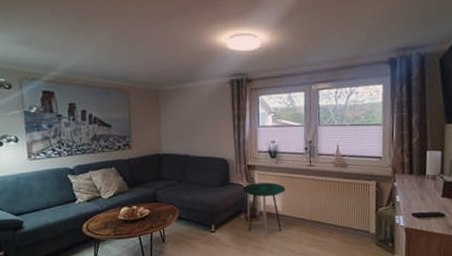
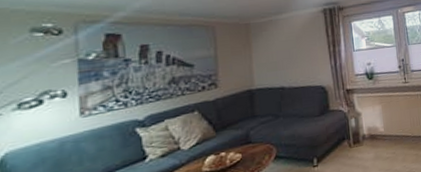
side table: present [242,183,285,239] -> none [343,103,386,163]

